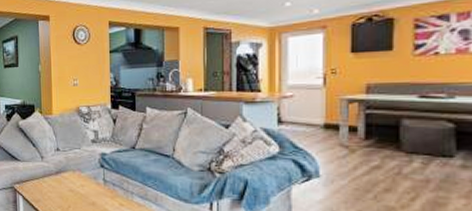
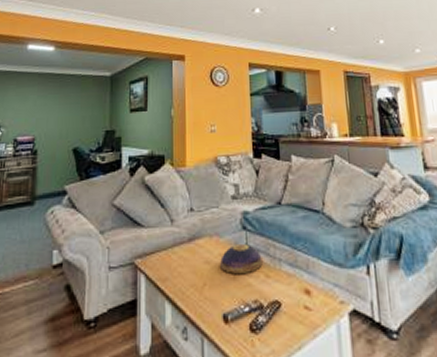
decorative bowl: none [82,178,117,201] -> present [220,243,263,274]

